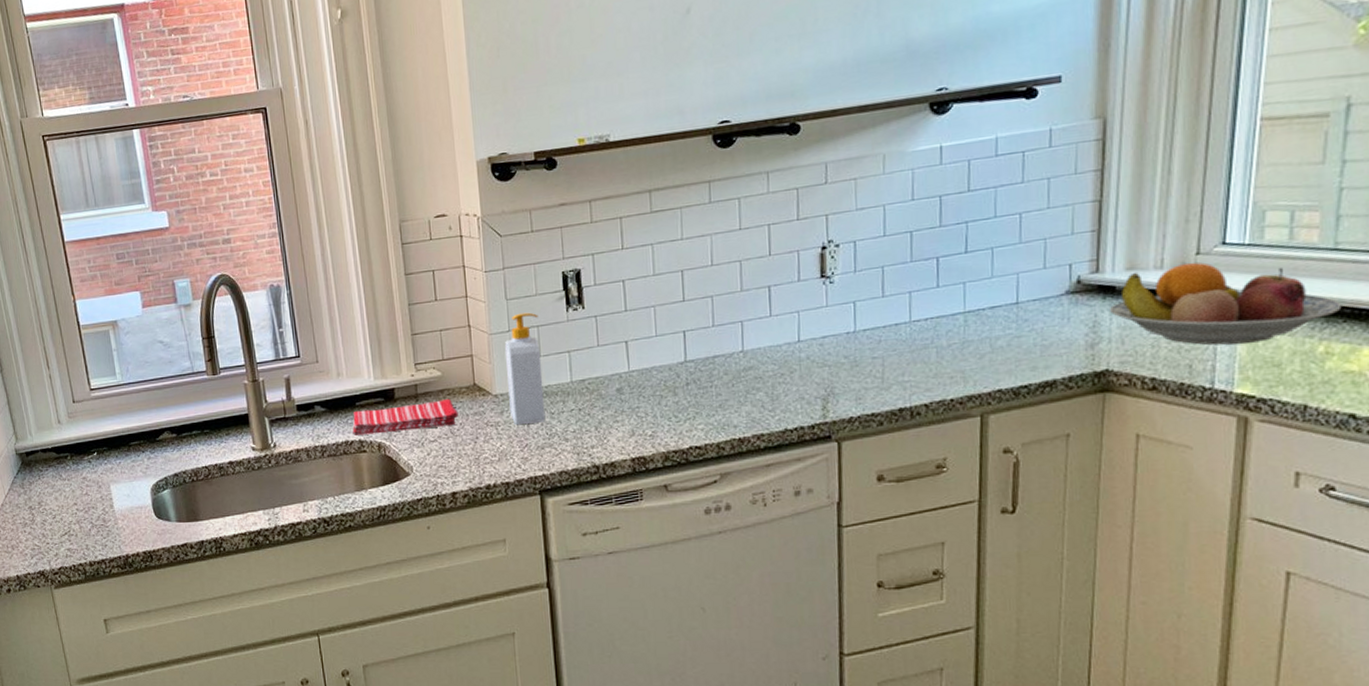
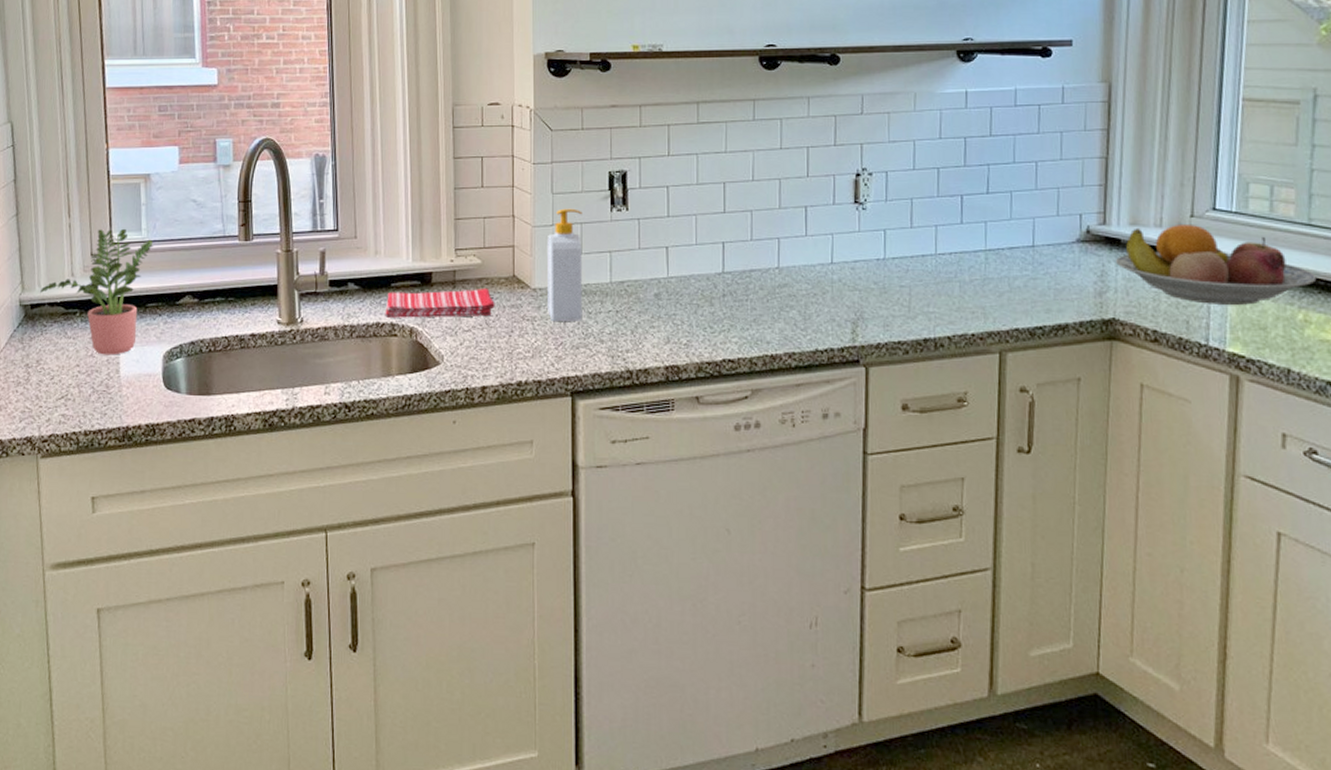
potted plant: none [32,374,129,493] -> present [40,228,153,355]

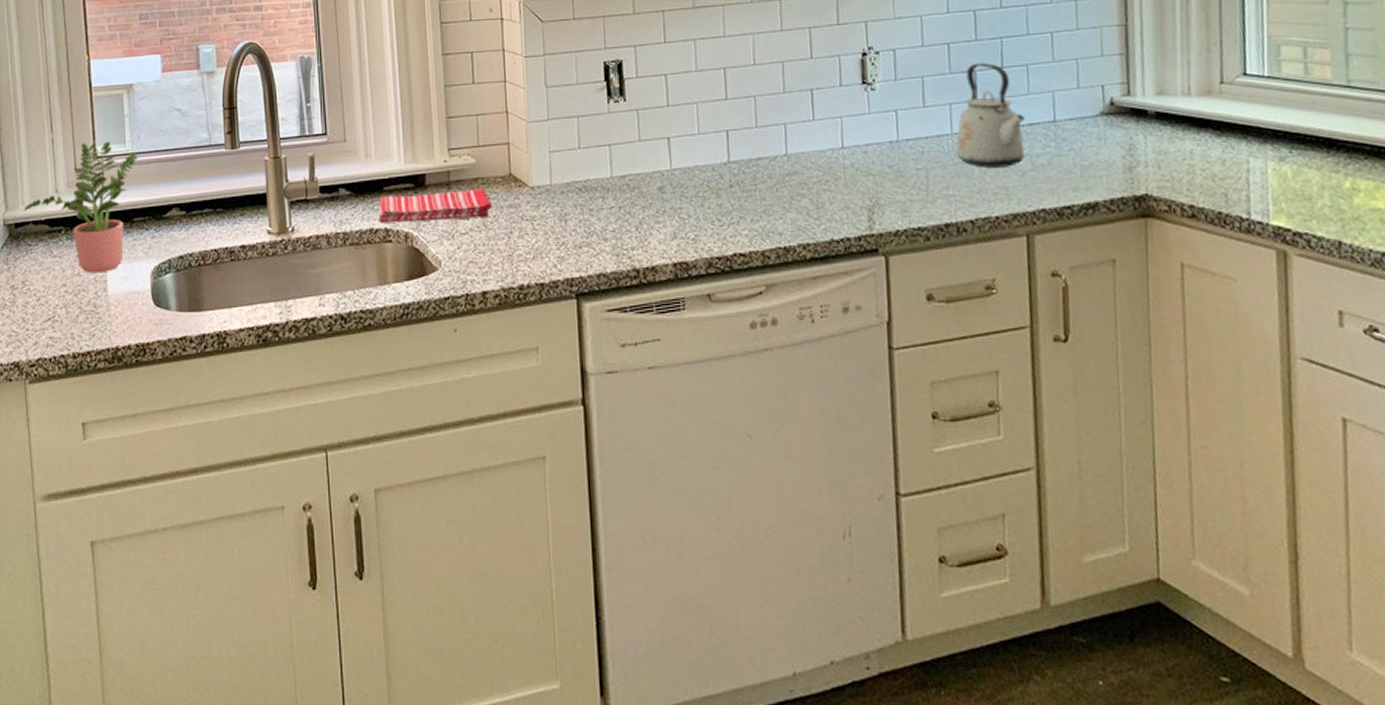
soap bottle: present [546,208,583,322] -> none [542,101,584,221]
kettle: none [939,187,1007,288] -> present [956,62,1026,168]
fruit bowl: present [1116,225,1317,305] -> none [1144,92,1362,175]

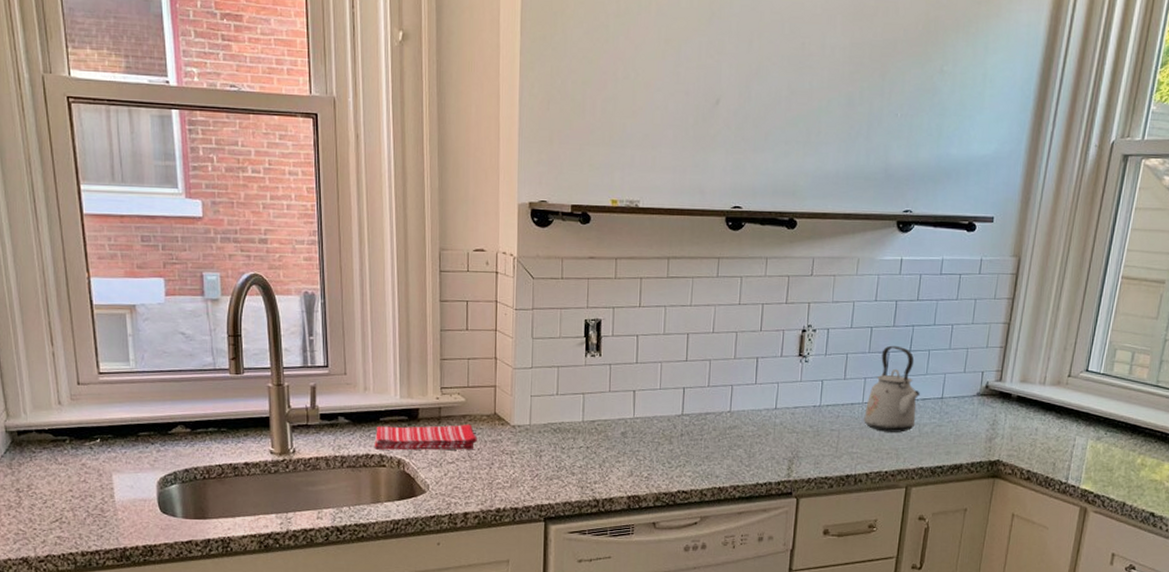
potted plant: present [24,141,138,273] -> none [26,358,142,481]

